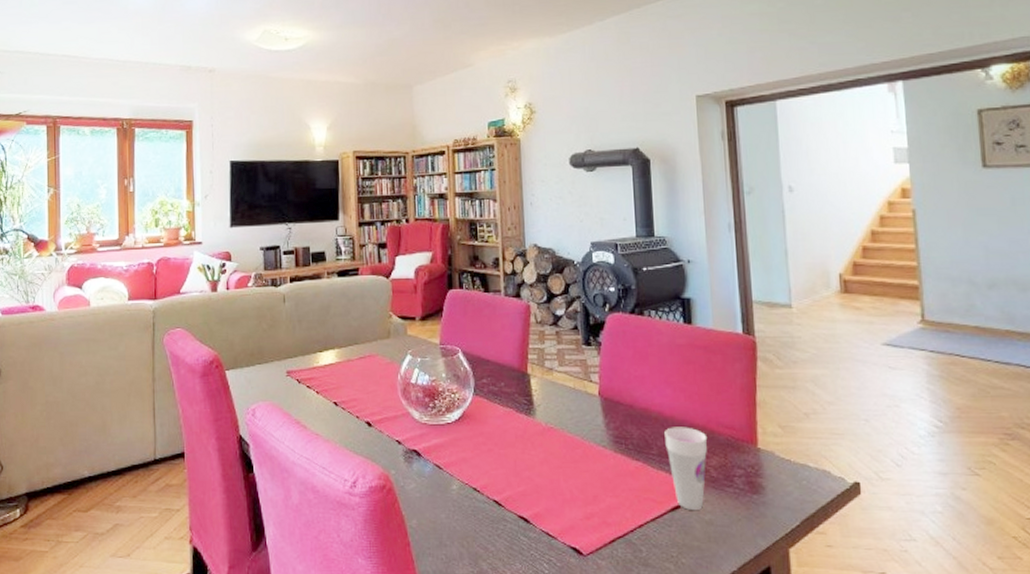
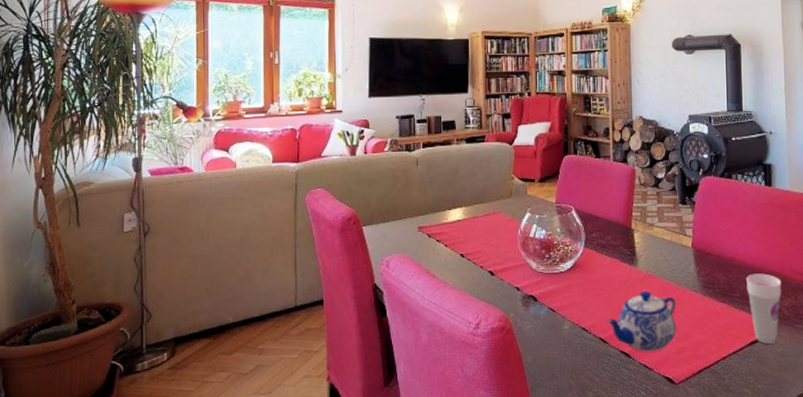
teapot: none [502,445,584,517] -> present [607,290,677,352]

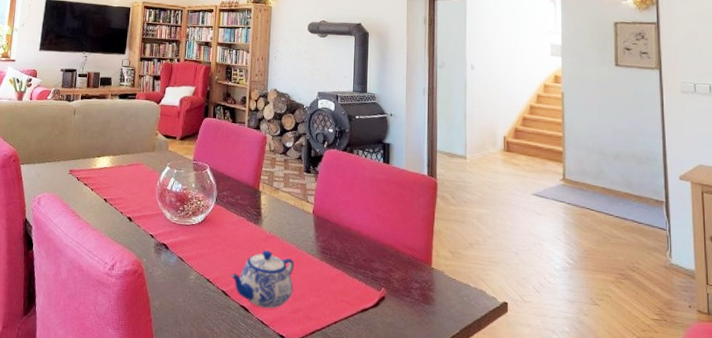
cup: present [746,273,782,344] -> none [361,244,394,313]

